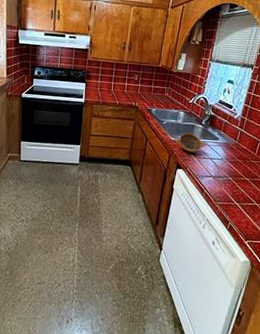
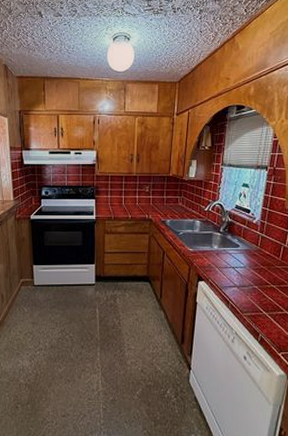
bowl: present [175,132,205,152] -> none [194,242,226,262]

